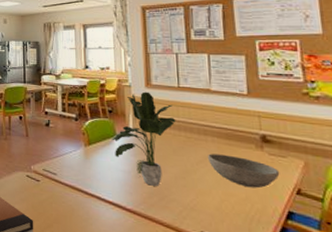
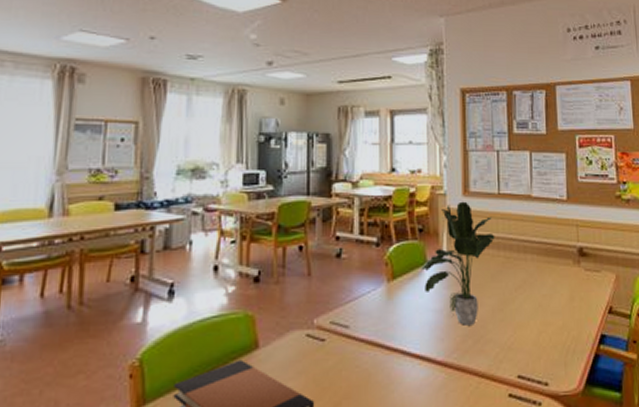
bowl: present [207,153,280,189] -> none [526,275,594,313]

